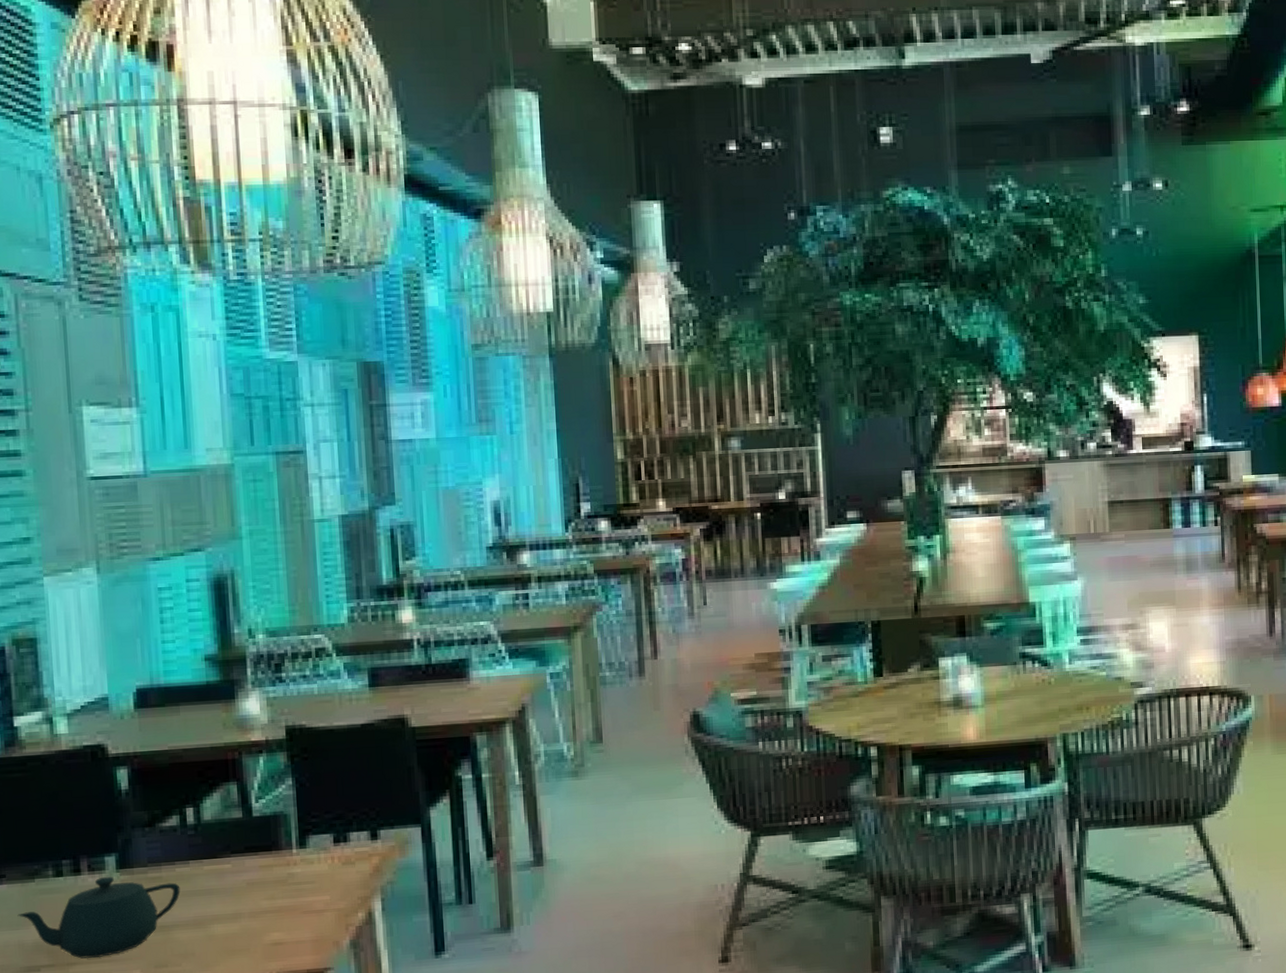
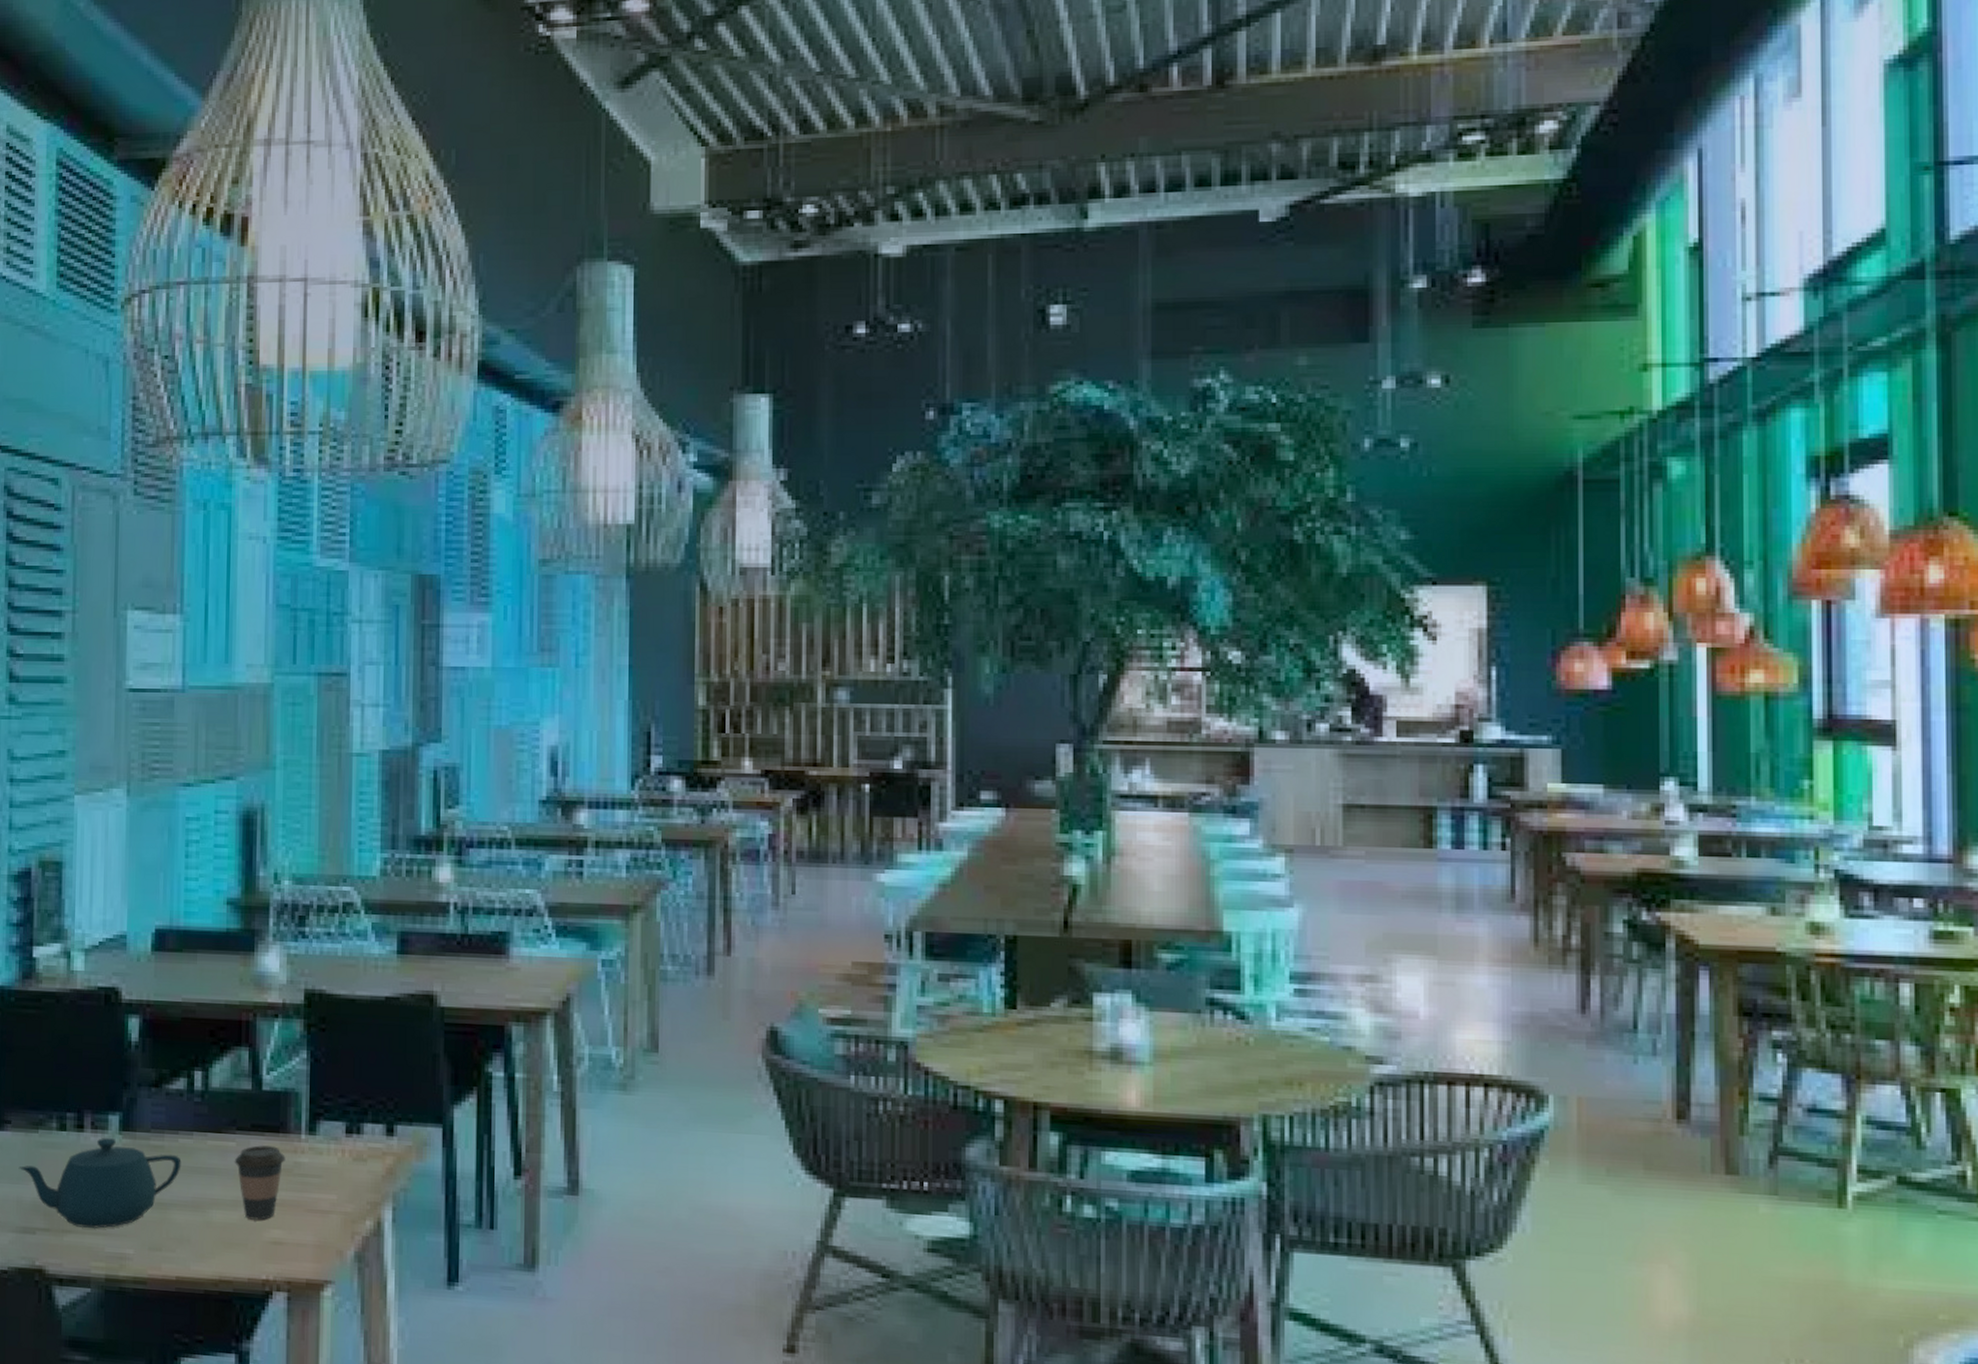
coffee cup: none [231,862,280,928] -> present [234,1145,285,1220]

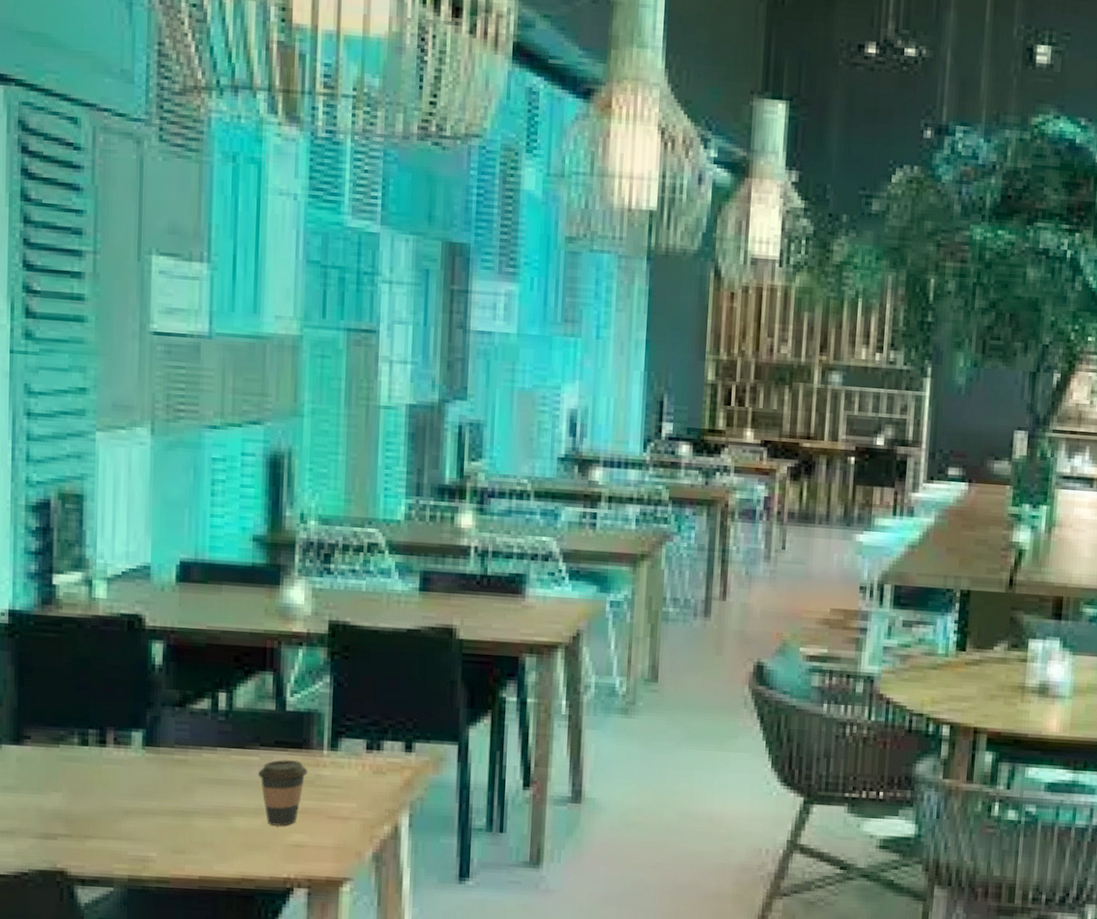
teapot: present [18,1137,182,1230] -> none [39,751,205,835]

